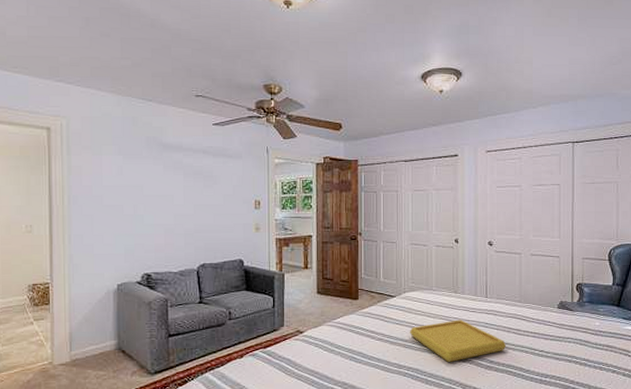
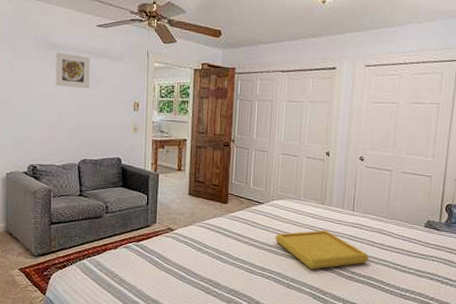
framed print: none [169,153,207,190] -> present [55,52,90,89]

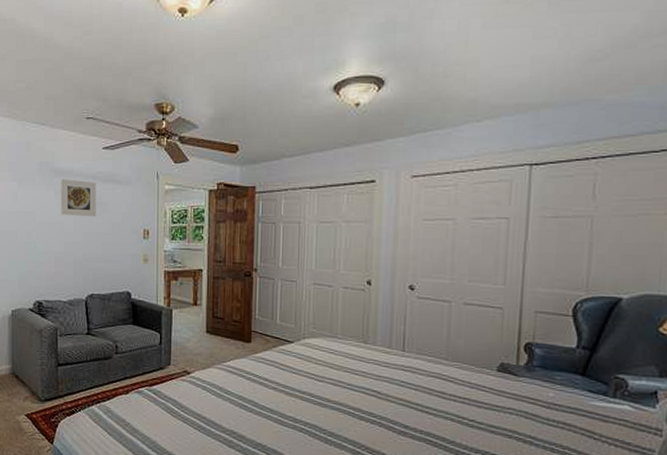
serving tray: present [274,230,369,270] -> none [307,374,427,422]

